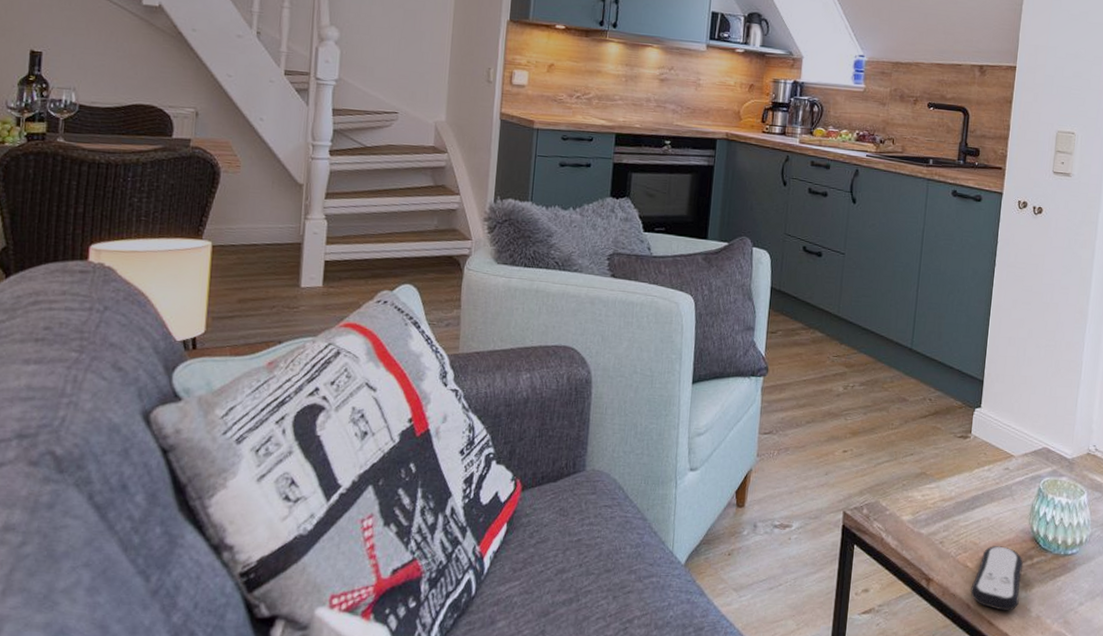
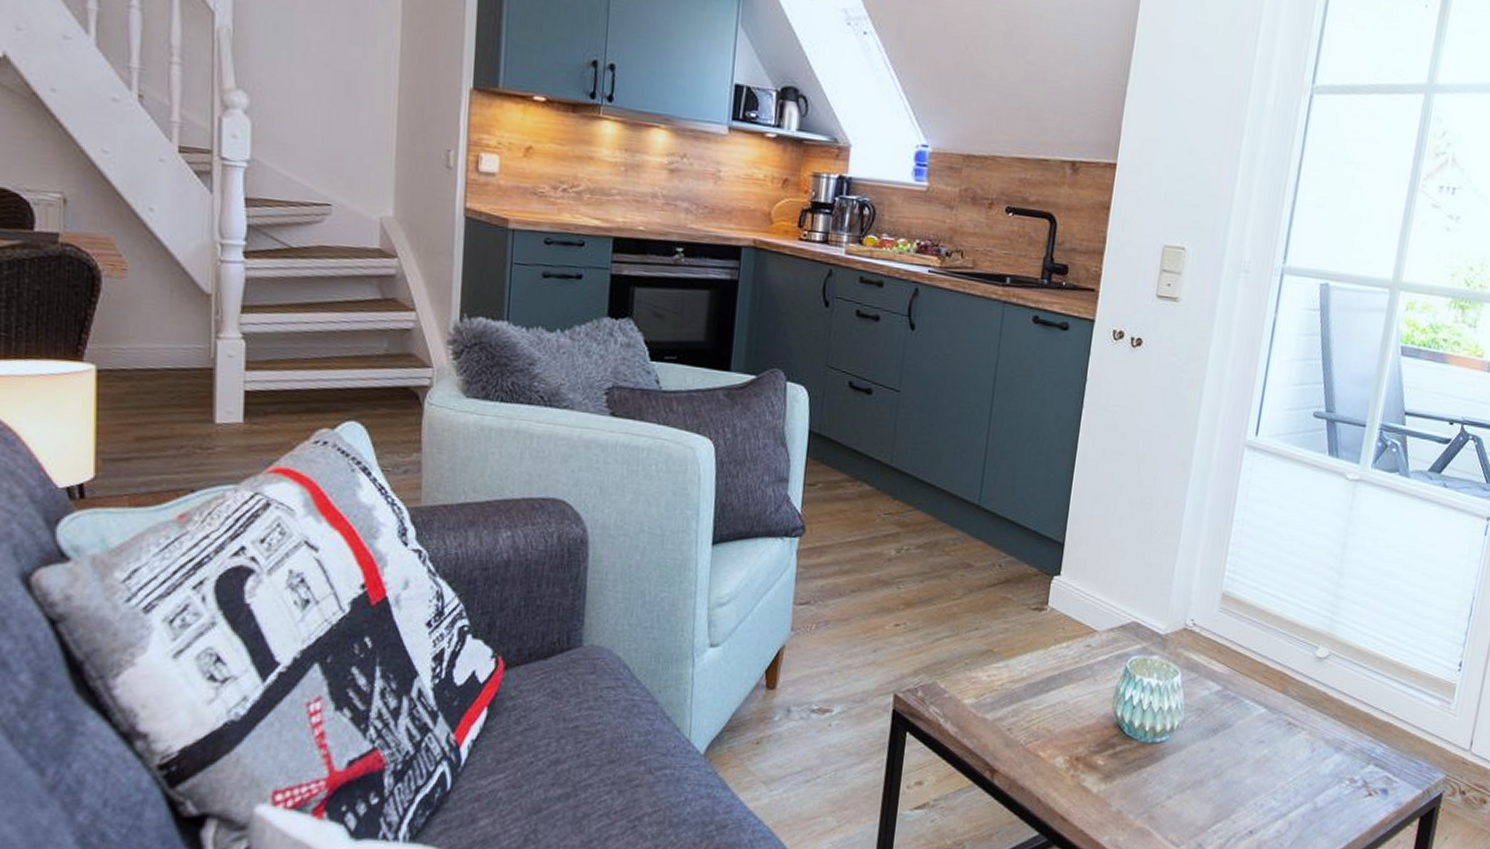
remote control: present [970,546,1023,611] -> none [1041,733,1104,806]

